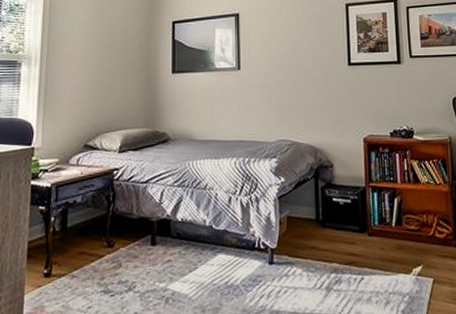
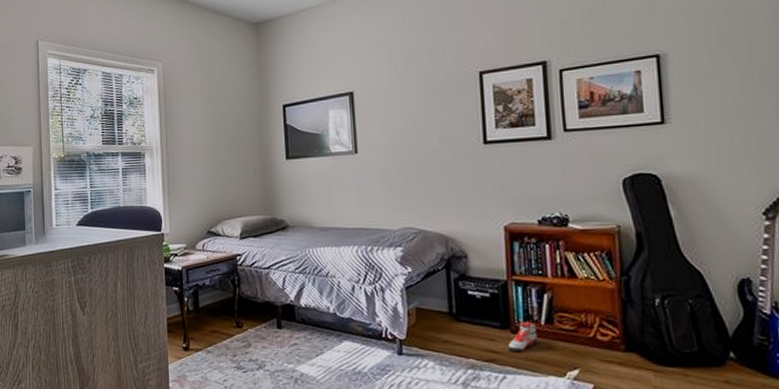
sneaker: none [365,223,390,254] -> present [508,321,538,352]

